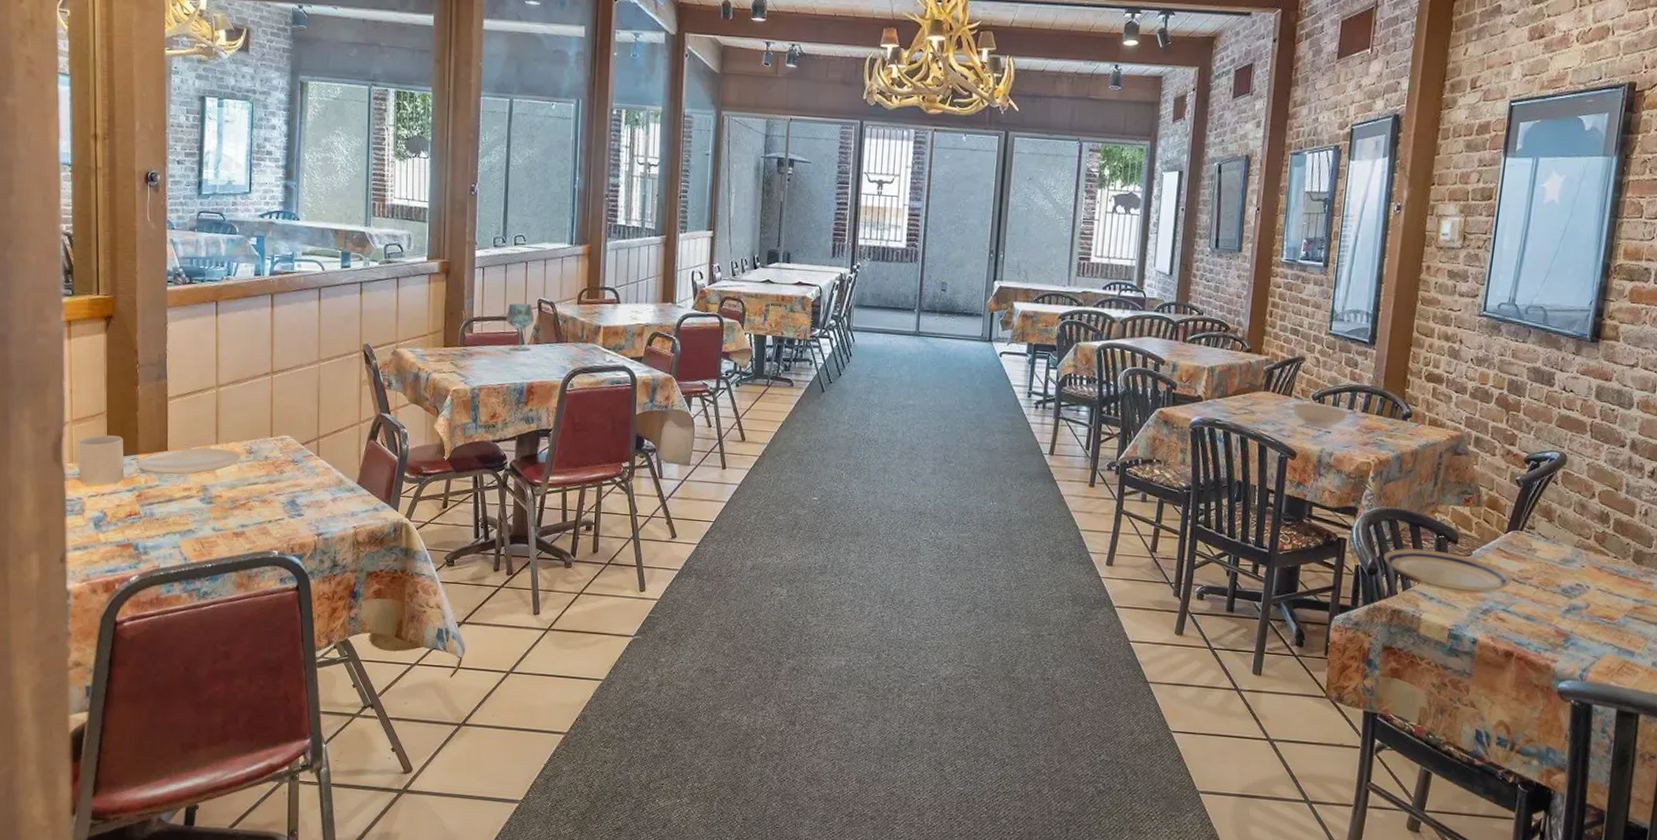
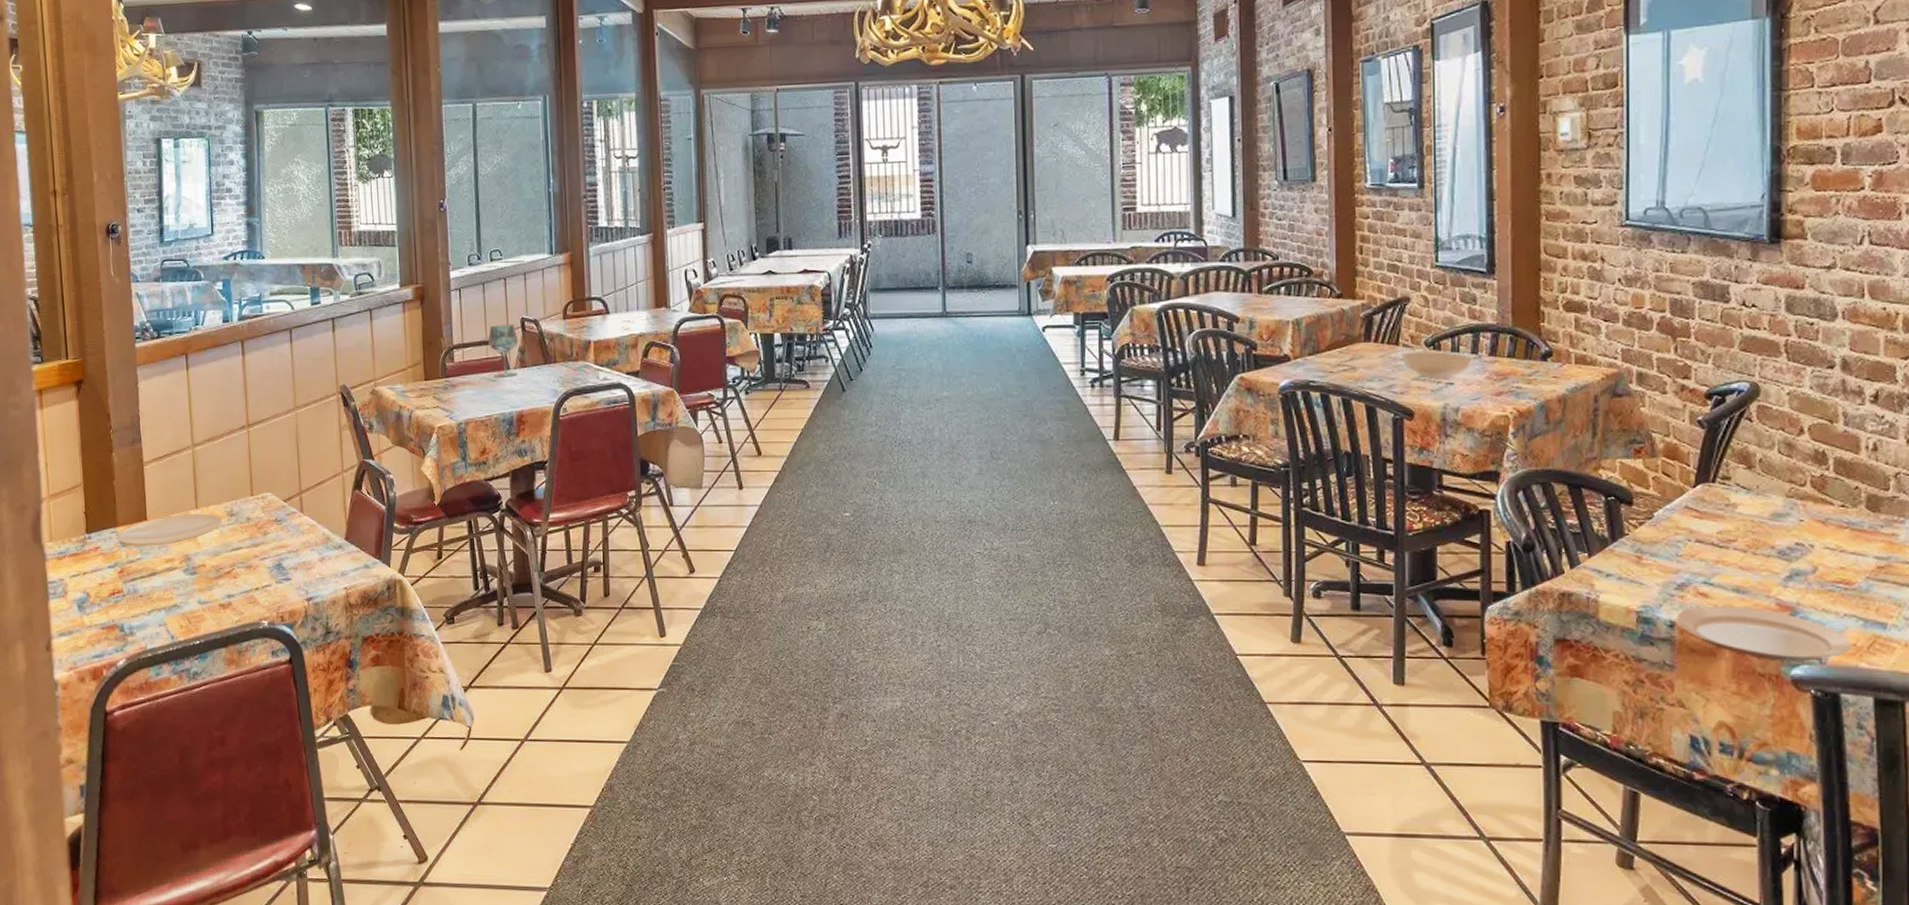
cup: present [78,435,125,487] -> none [56,508,105,566]
plate: present [1383,548,1512,595] -> none [1539,516,1710,567]
plate: none [1478,628,1607,678] -> present [1676,605,1852,661]

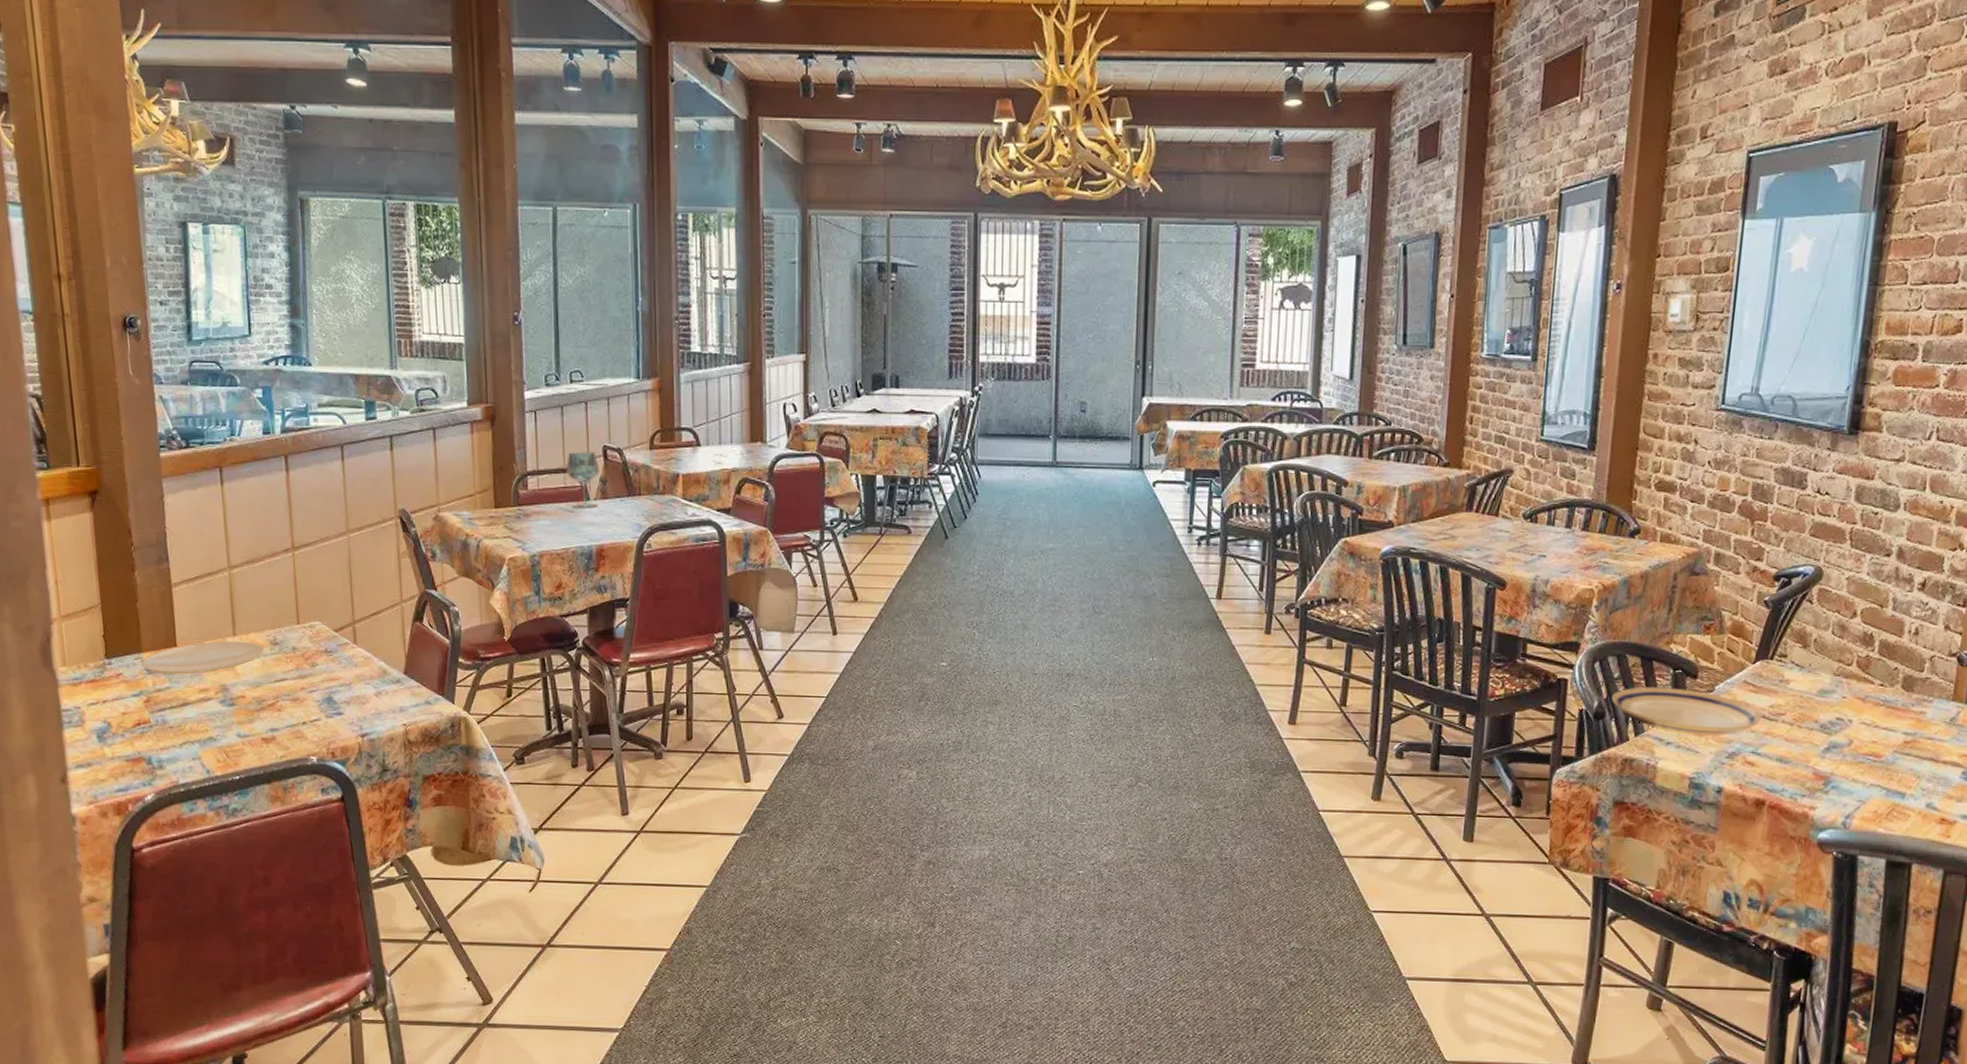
bowl: present [1401,351,1472,380] -> none [1499,523,1566,552]
plate: none [1539,516,1710,567] -> present [1611,687,1762,737]
plate: present [1676,605,1852,661] -> none [1724,773,1874,826]

